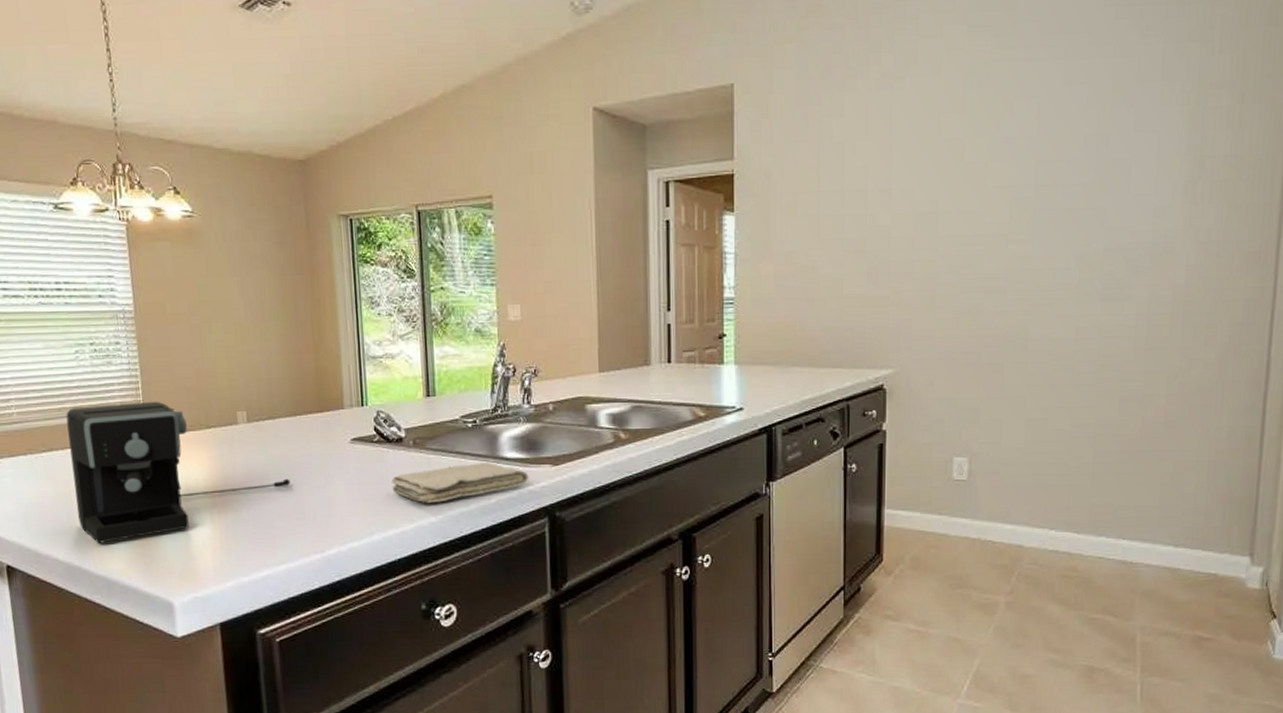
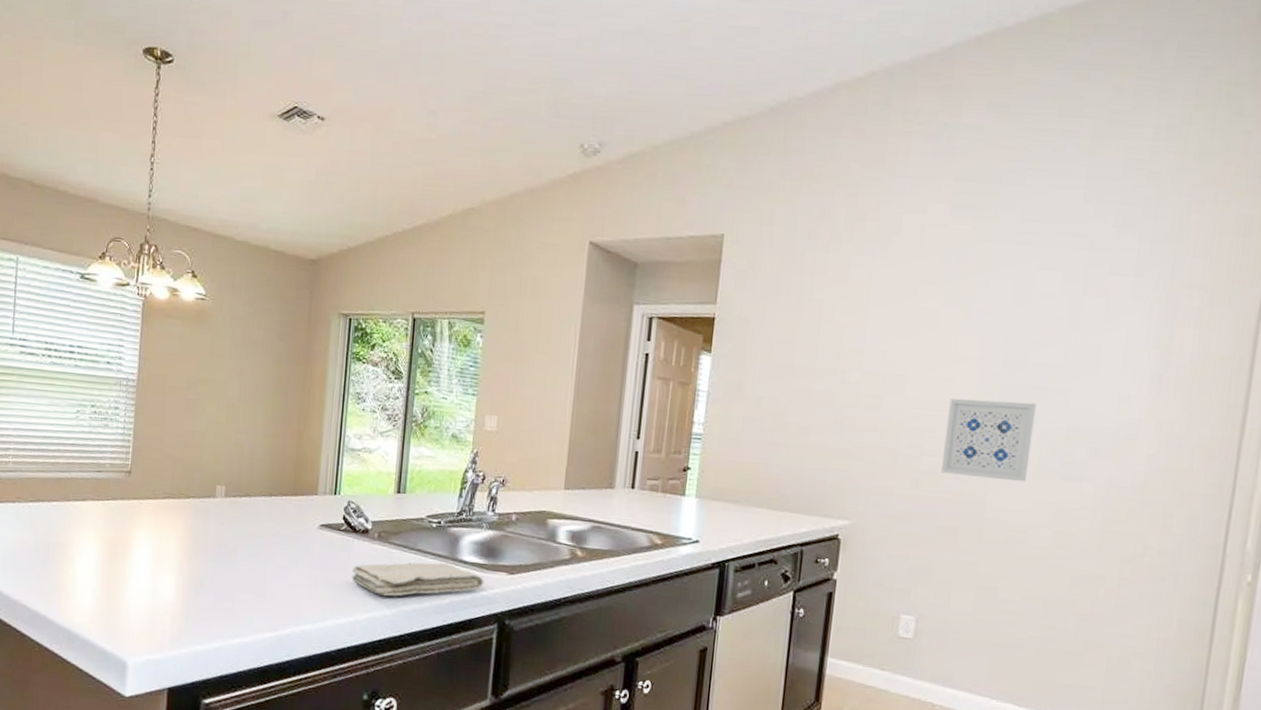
coffee maker: present [66,401,291,543] -> none [52,463,257,596]
wall art: none [981,226,1072,309] -> present [941,399,1037,482]

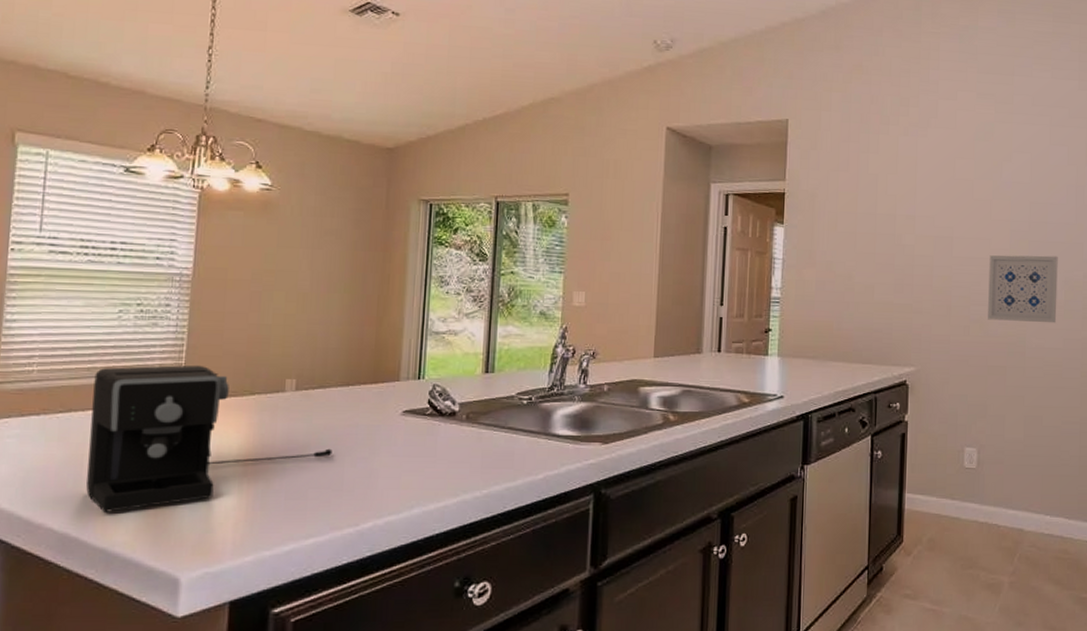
coffee maker: none [52,463,257,596] -> present [86,365,333,512]
washcloth: present [352,562,484,597] -> none [439,439,579,478]

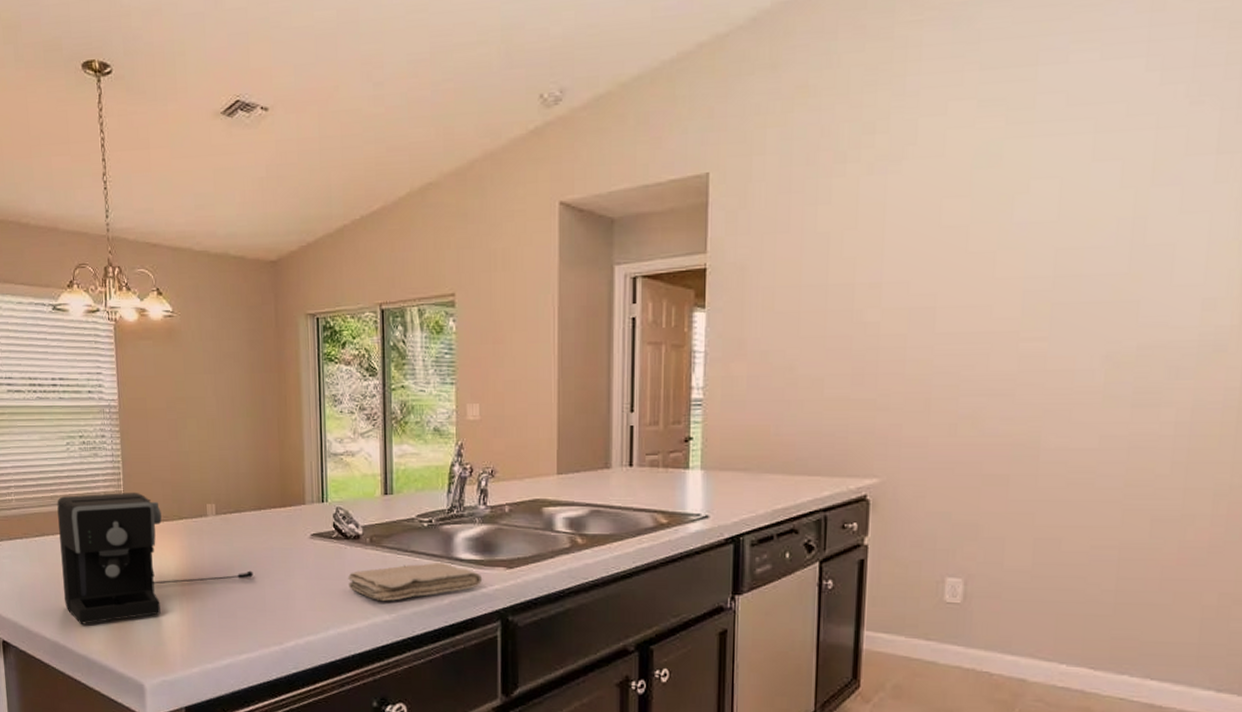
washcloth: none [439,439,579,478] -> present [348,563,483,602]
wall art: present [988,255,1058,323] -> none [984,321,1097,416]

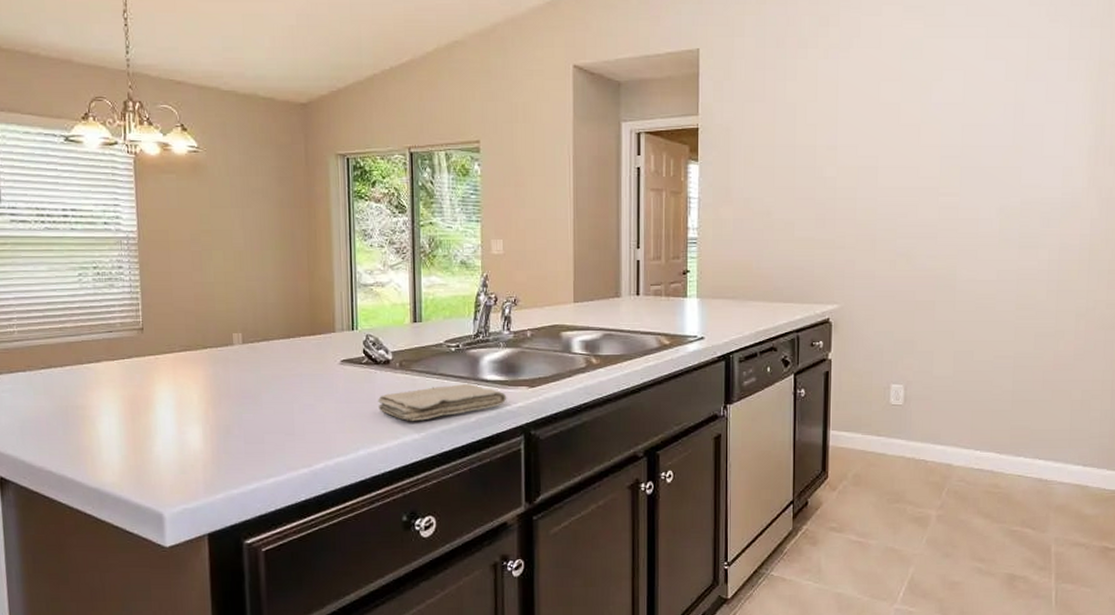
coffee maker: present [57,492,253,624] -> none [66,322,282,456]

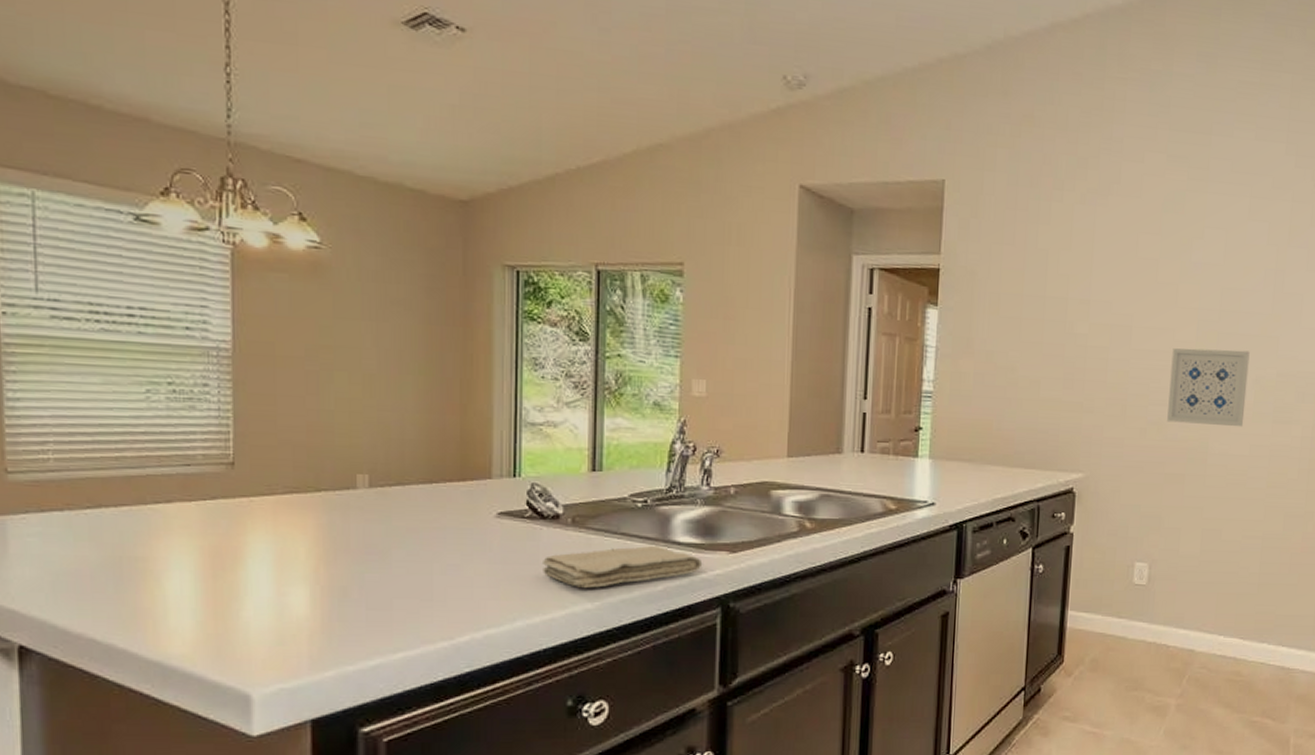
wall art: none [915,182,993,254] -> present [1167,348,1250,427]

